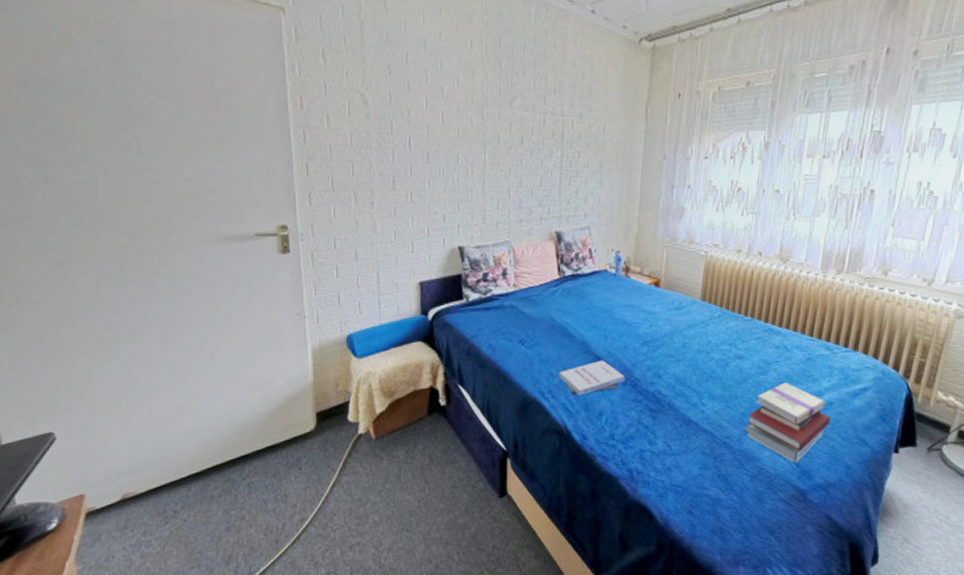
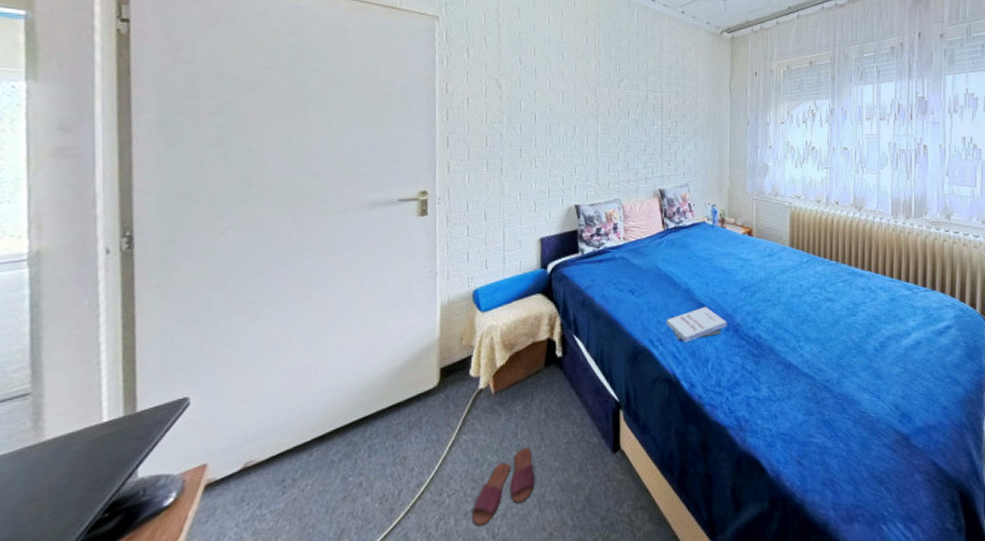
slippers: none [358,490,420,557] -> present [473,448,536,525]
books: present [745,382,831,463] -> none [843,323,921,405]

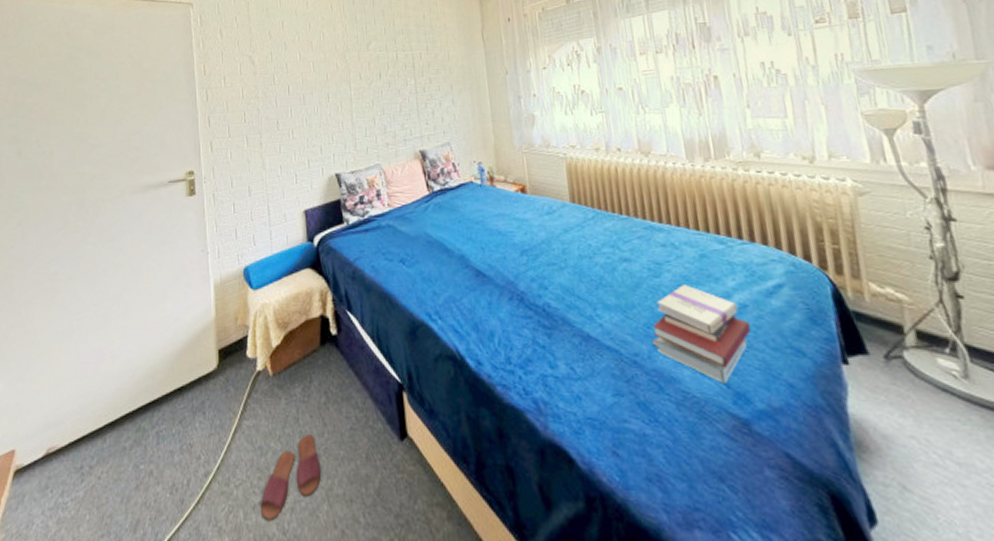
books: present [666,306,727,343] -> none [442,274,510,315]
books: none [843,323,921,405] -> present [652,284,751,383]

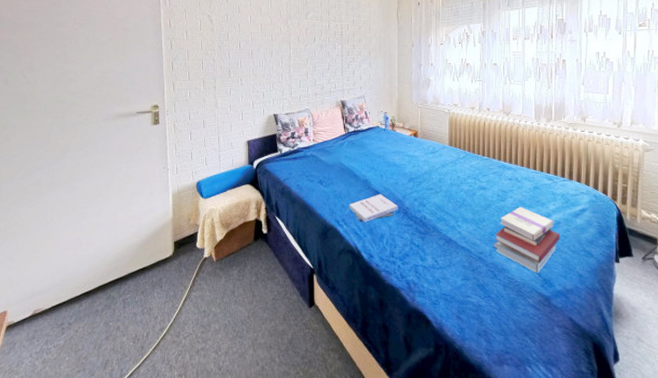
slippers: present [261,435,322,520] -> none [203,303,250,360]
books: none [442,274,510,315] -> present [349,194,398,222]

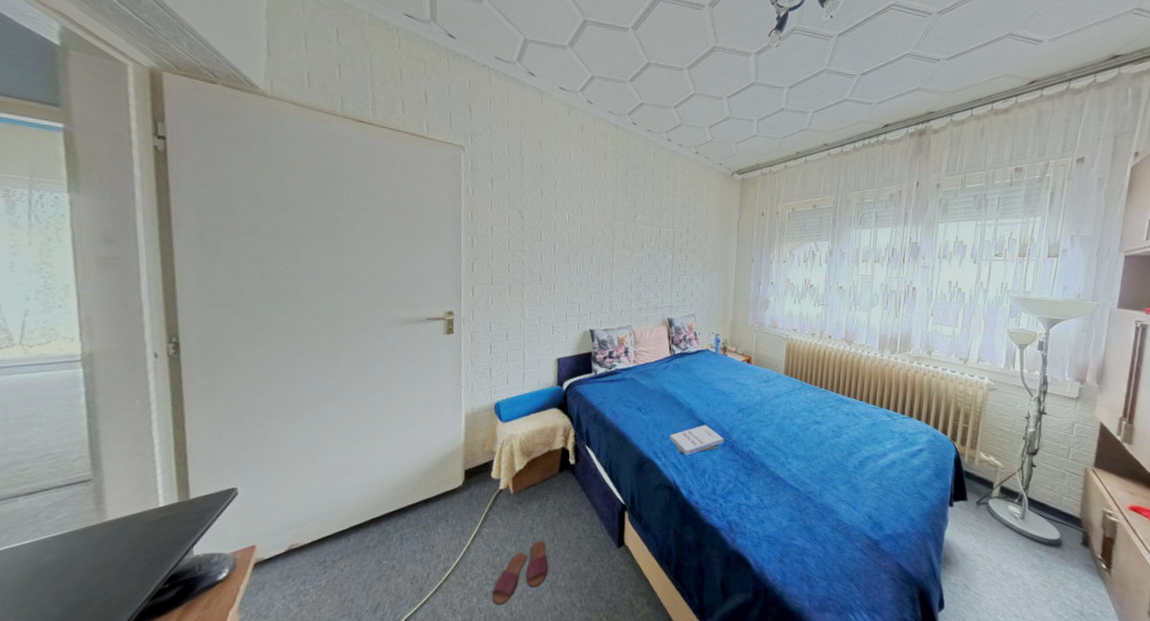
slippers: none [203,303,250,360] -> present [493,541,549,604]
books: present [494,207,560,273] -> none [824,444,895,516]

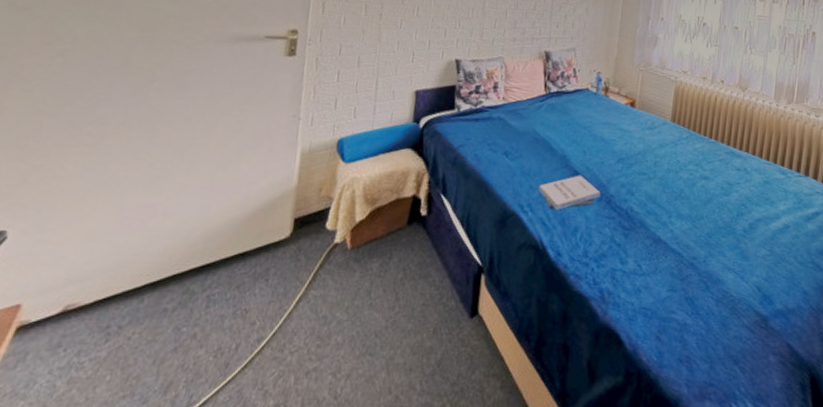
slippers: present [493,541,549,604] -> none [314,307,386,385]

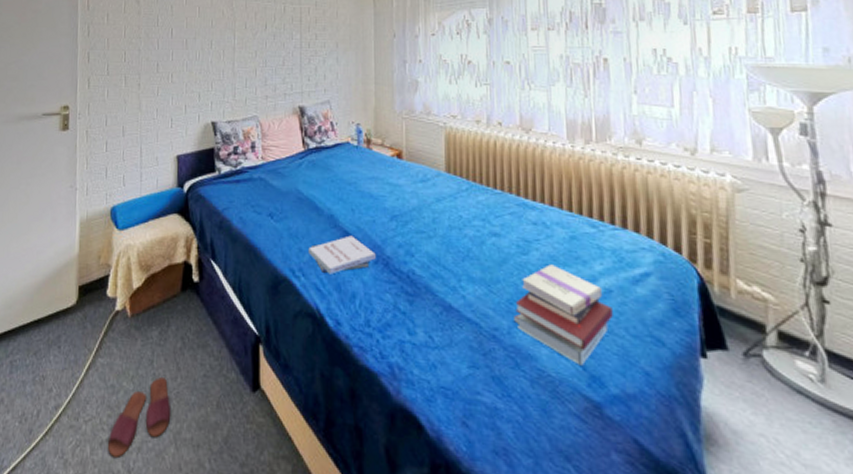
slippers: none [314,307,386,385] -> present [108,377,172,457]
books: none [710,204,788,287] -> present [514,264,613,365]

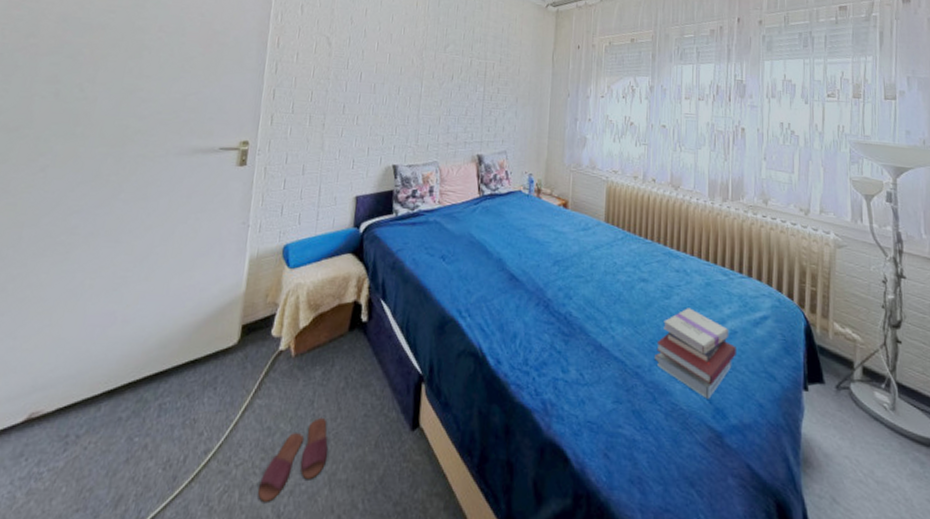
books: present [308,235,376,275] -> none [476,278,538,315]

